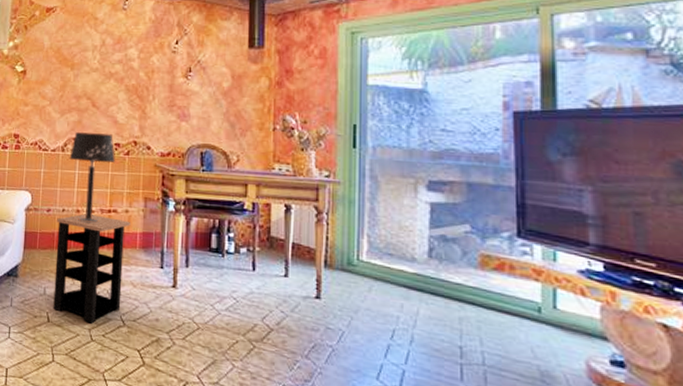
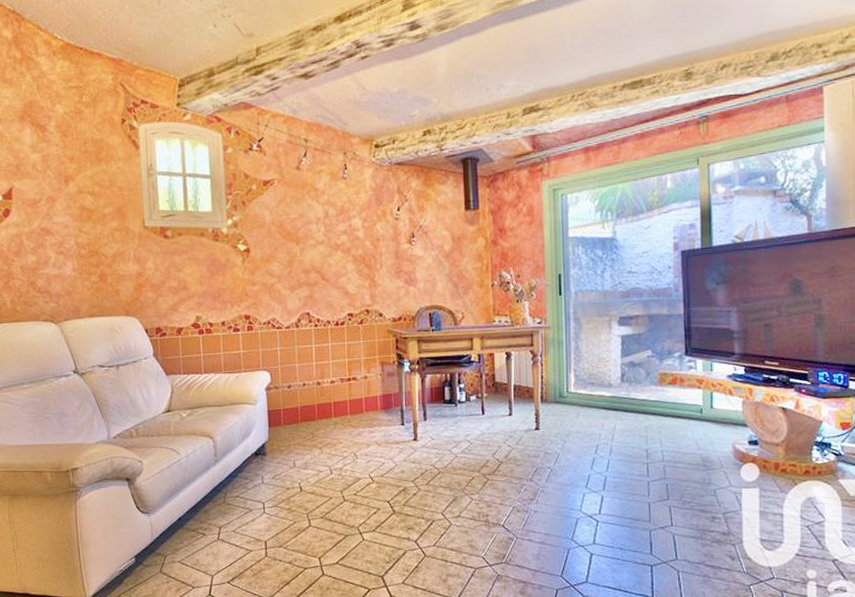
side table: present [53,214,131,324] -> none [299,385,371,486]
table lamp: present [69,132,115,224] -> none [304,305,350,394]

